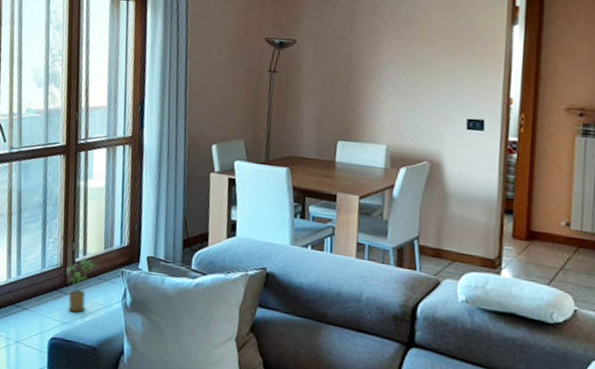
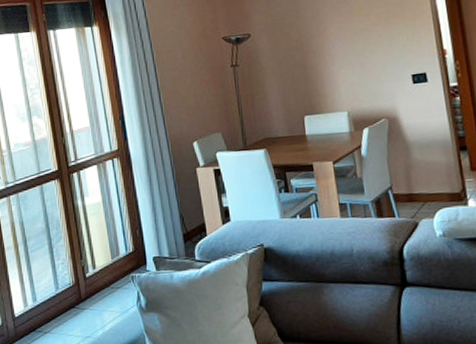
house plant: present [66,259,97,313] -> none [79,272,107,325]

